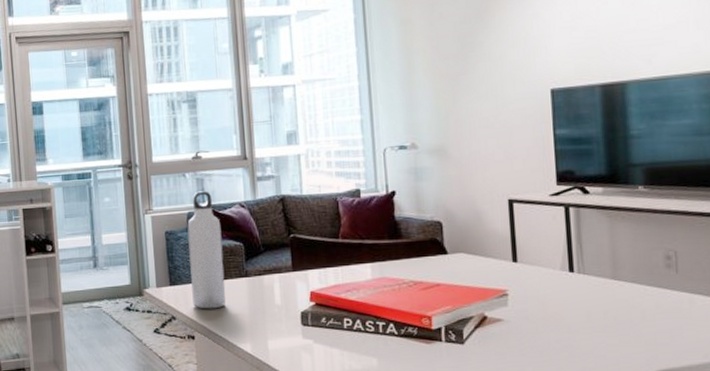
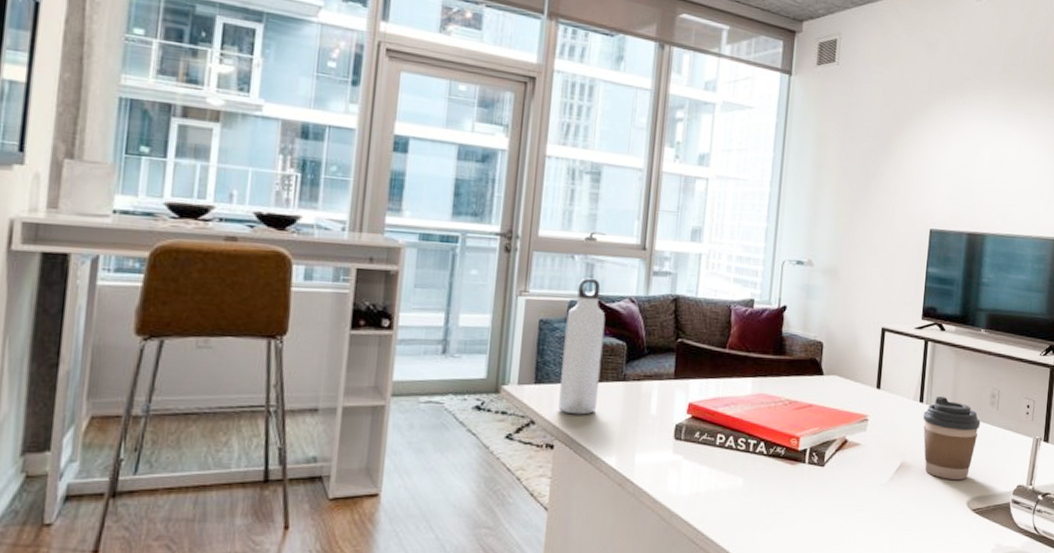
coffee cup: none [576,263,656,352] -> present [923,396,981,480]

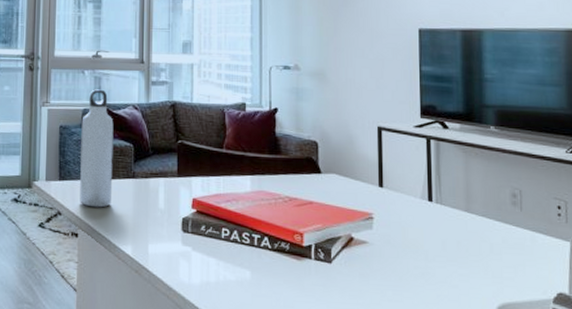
coffee cup: present [923,396,981,480] -> none [434,195,503,284]

